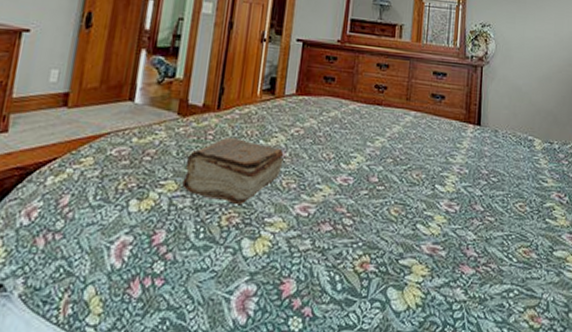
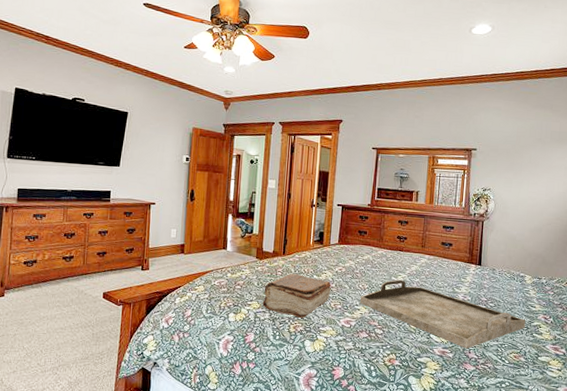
serving tray: none [323,145,537,243] -> present [360,279,526,349]

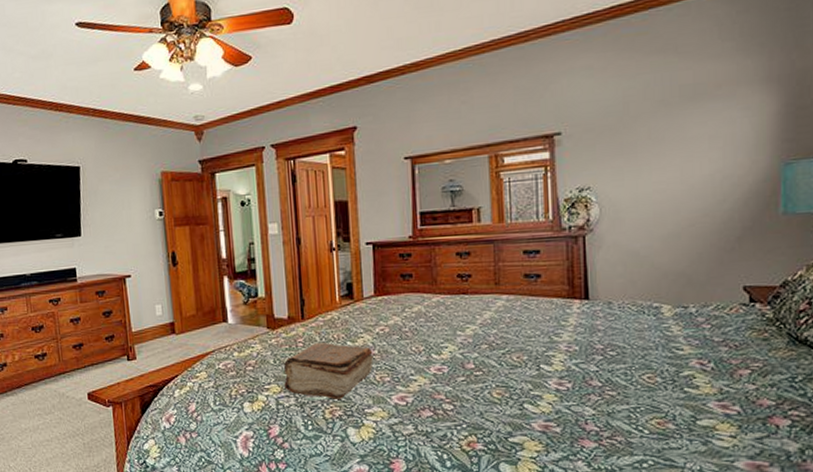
serving tray: present [360,279,526,349] -> none [416,333,670,419]

